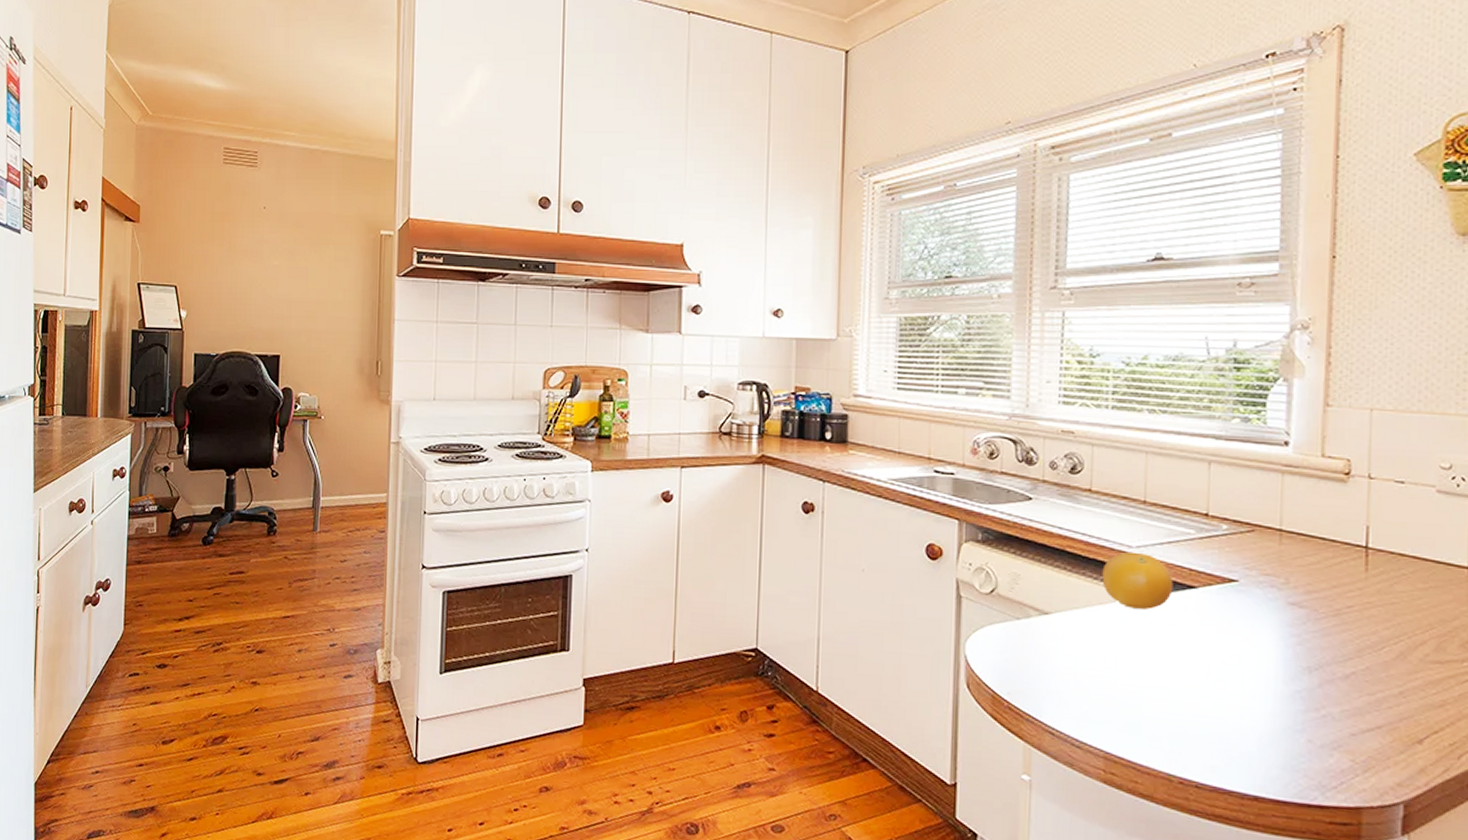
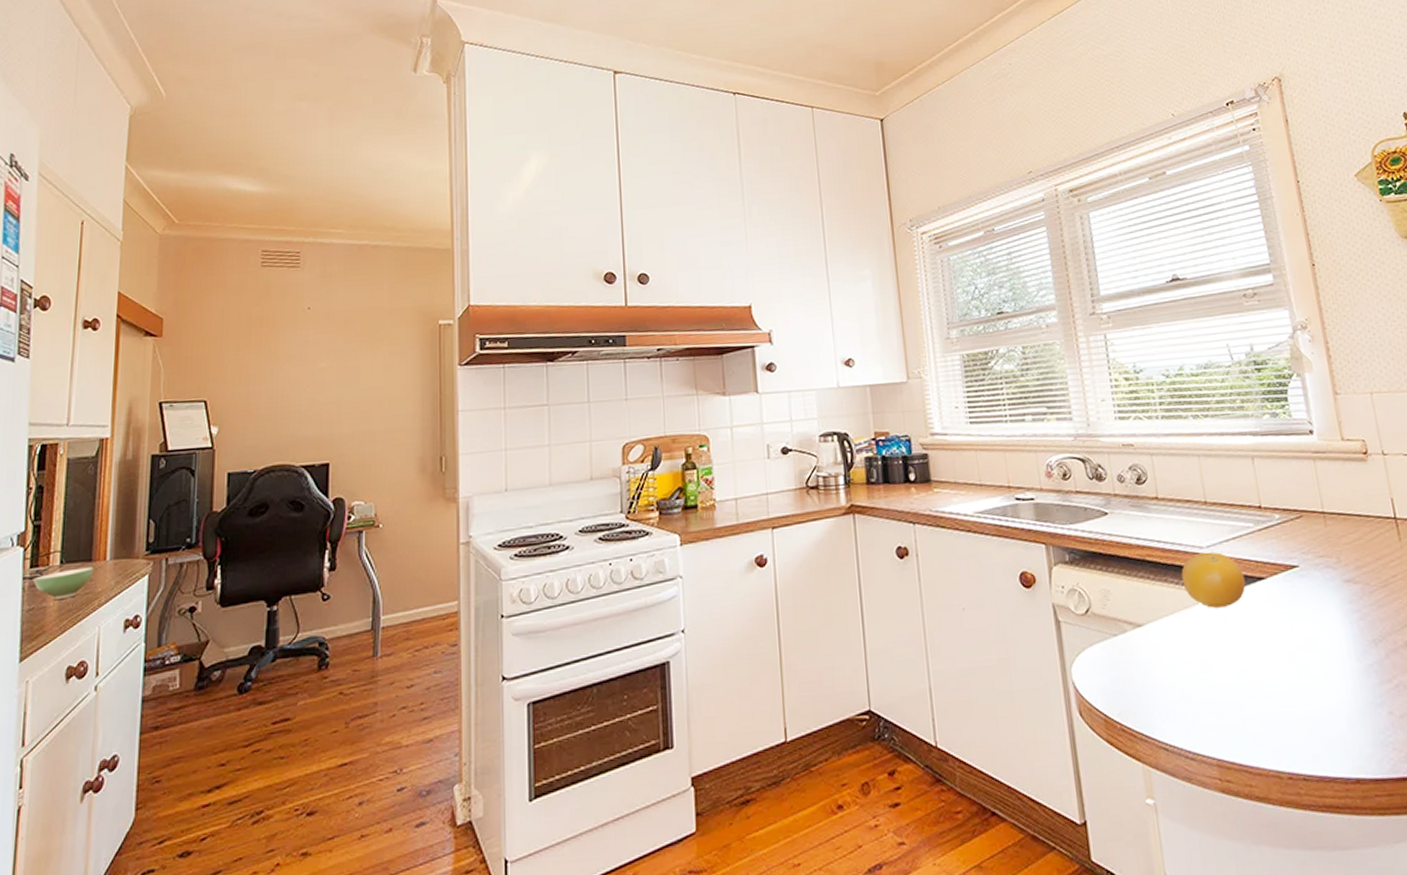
bowl: none [41,420,89,446] -> present [33,566,95,601]

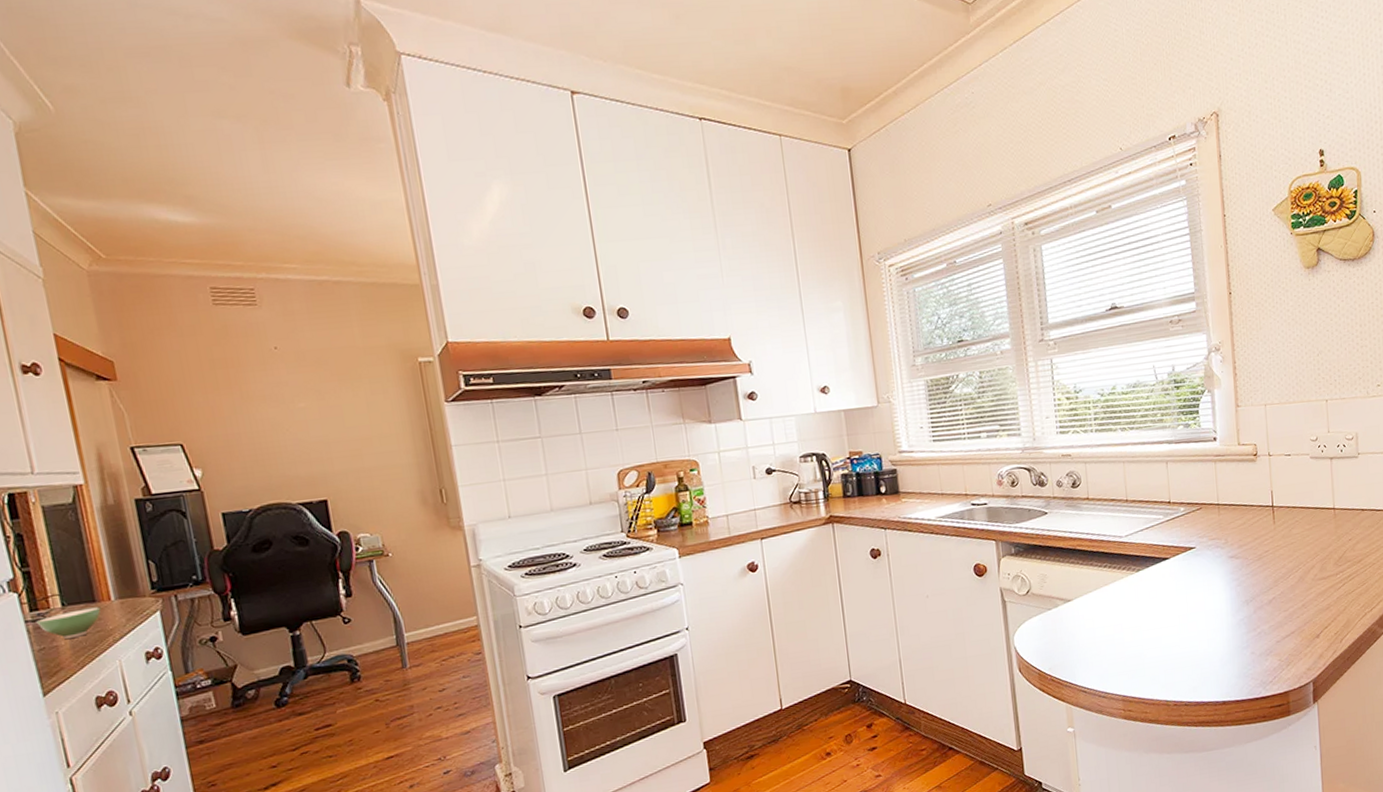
fruit: present [1181,551,1246,608] -> none [1104,540,1154,584]

